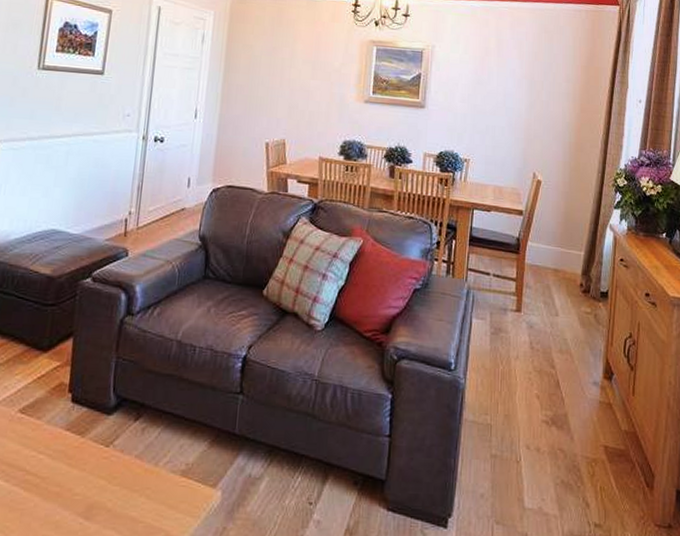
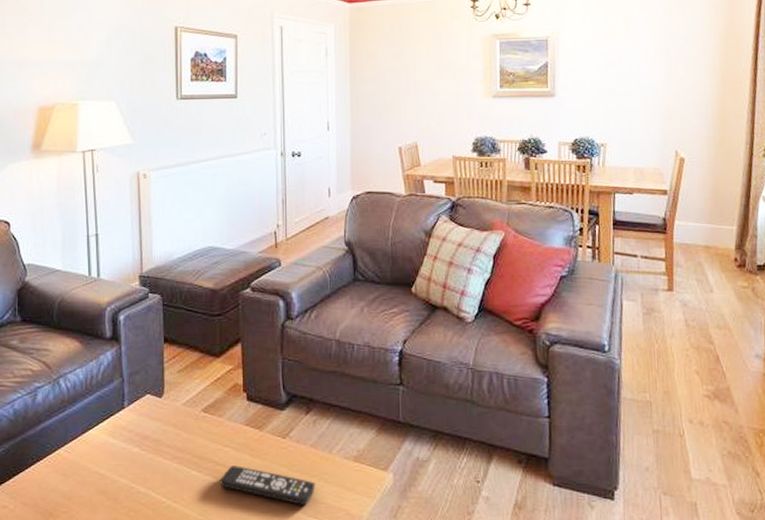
remote control: none [27,475,136,525] -> present [219,466,315,506]

